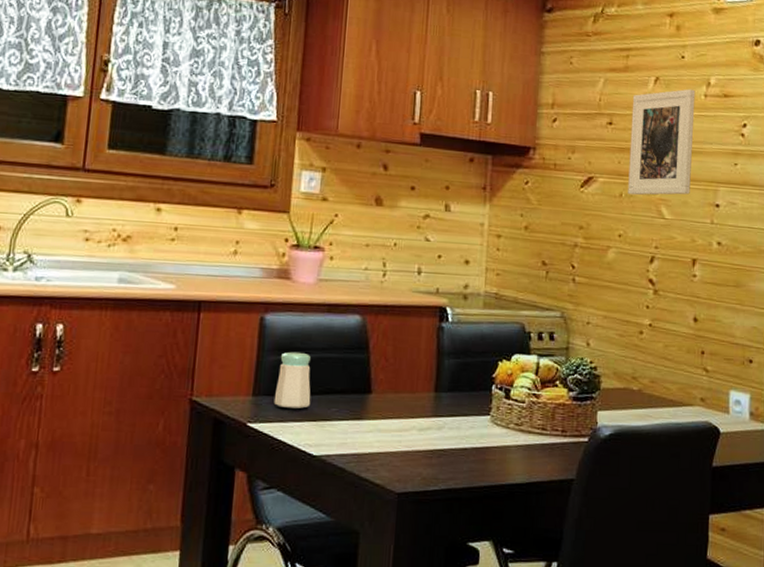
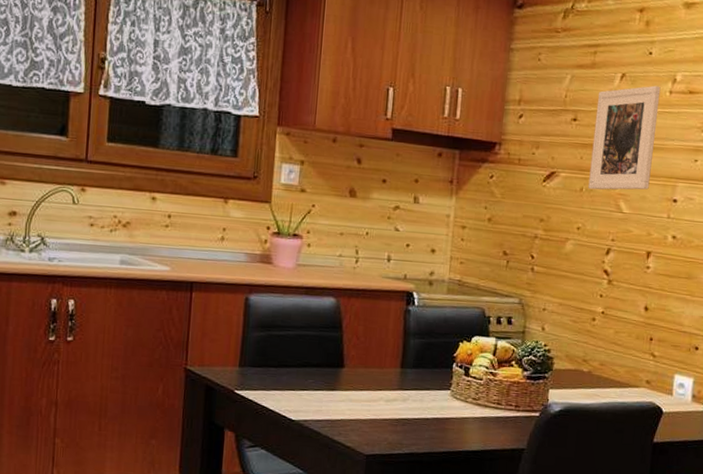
salt shaker: present [273,351,311,409] -> none [257,328,291,379]

